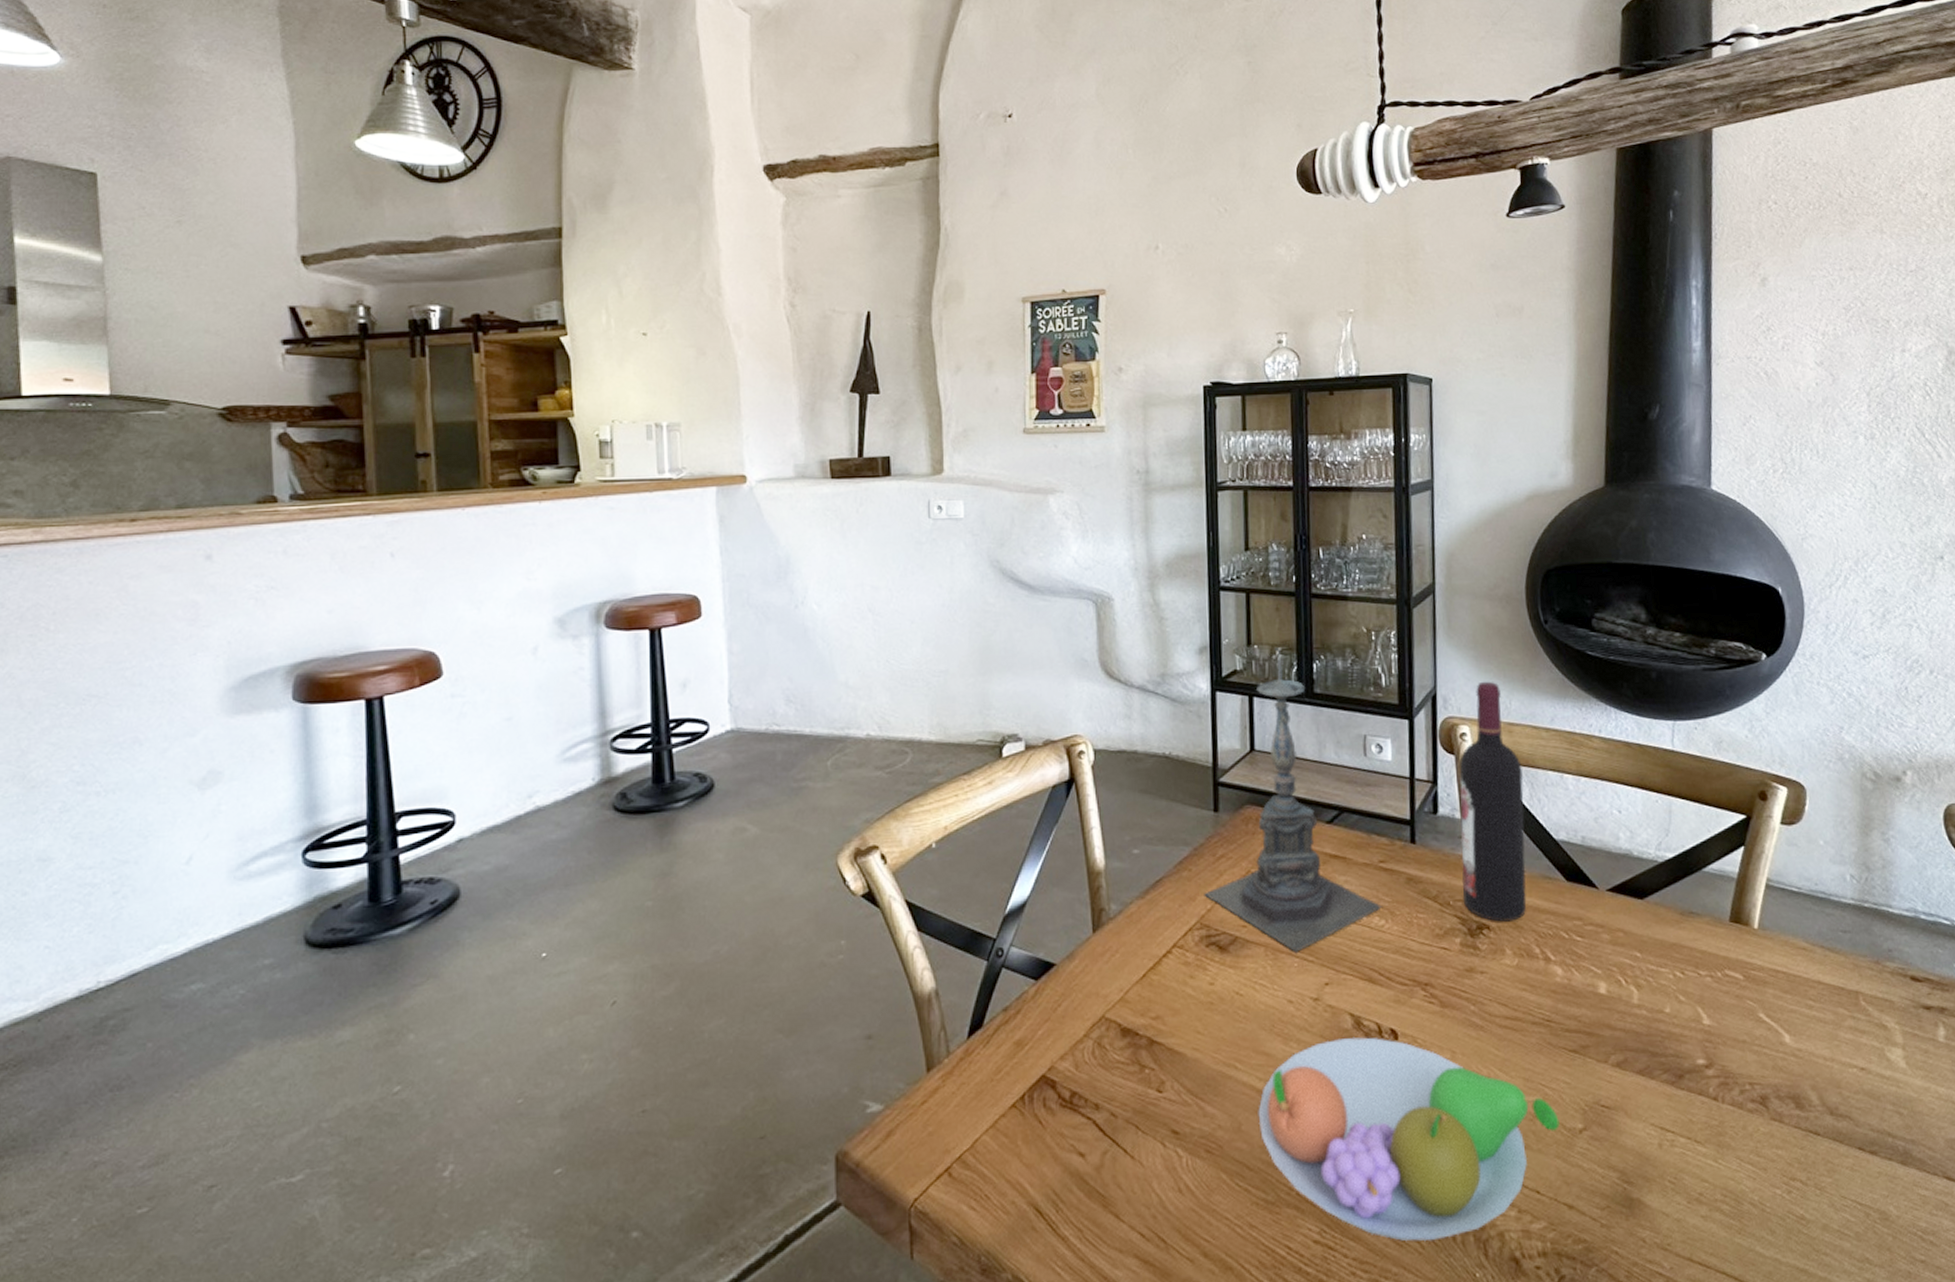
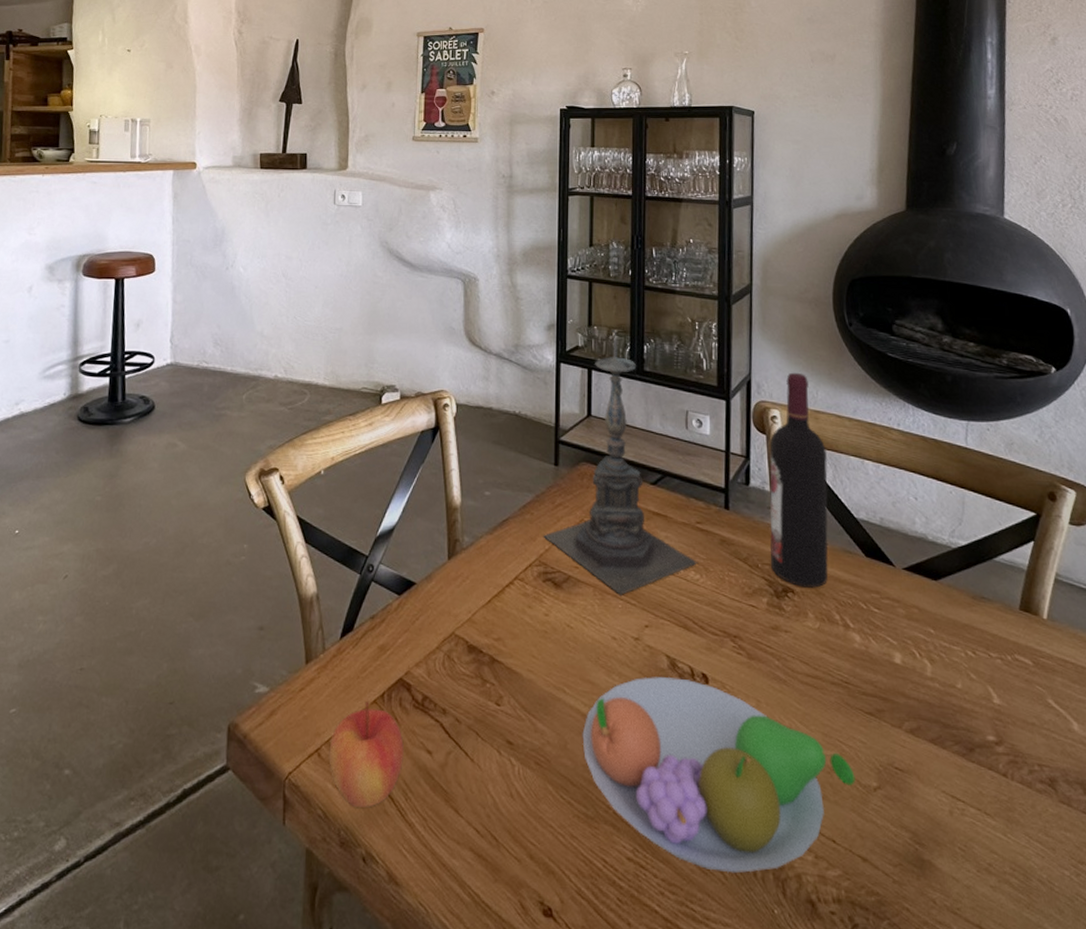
apple: none [961,1105,1053,1228] -> present [329,700,405,807]

